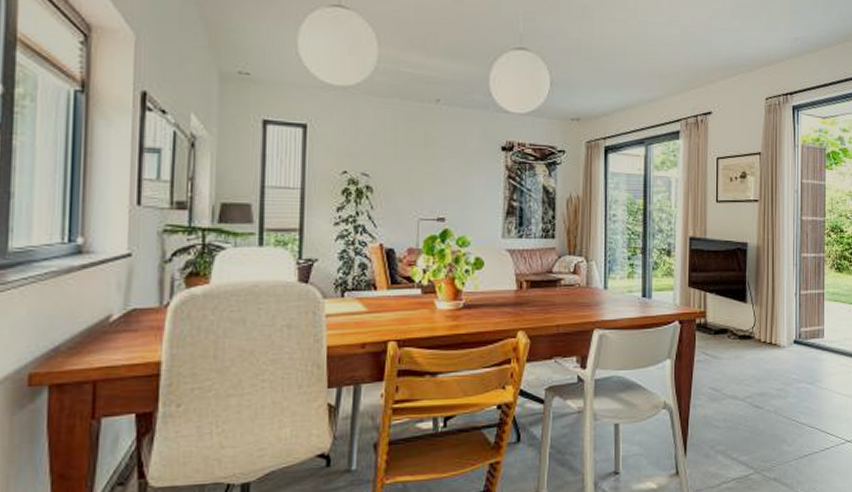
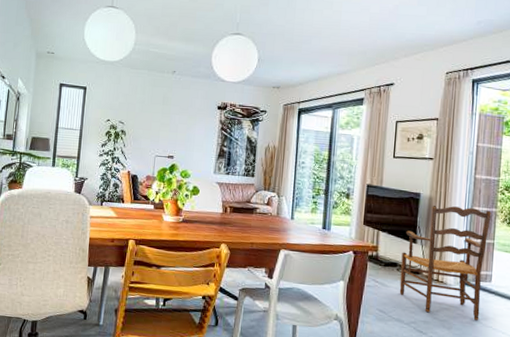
armchair: none [732,255,820,384] -> present [399,205,492,321]

